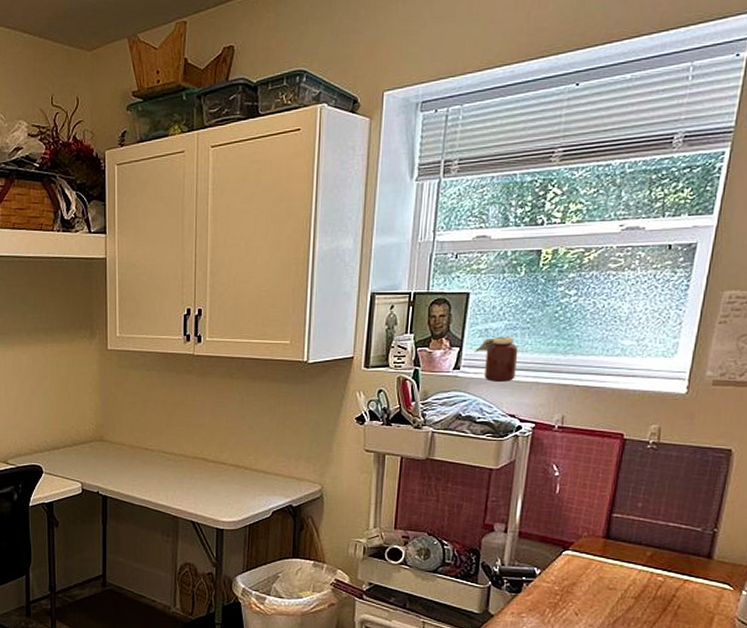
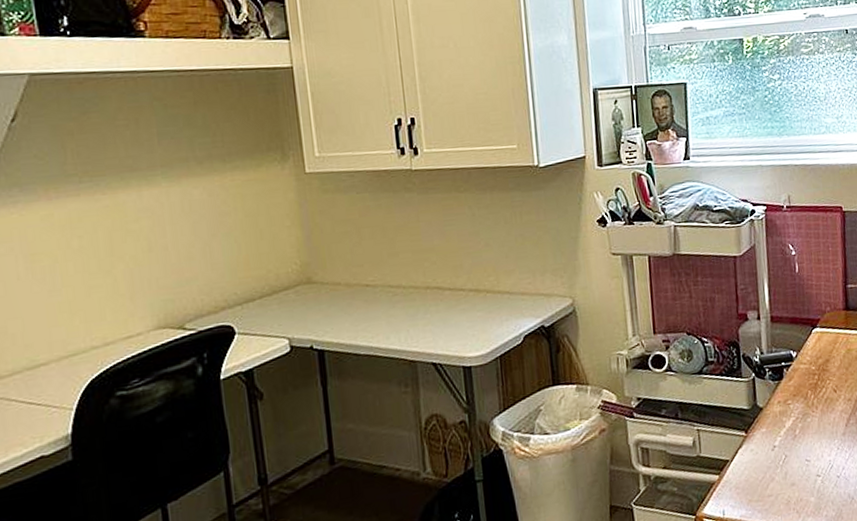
jar: present [473,336,519,383] -> none [699,122,741,170]

